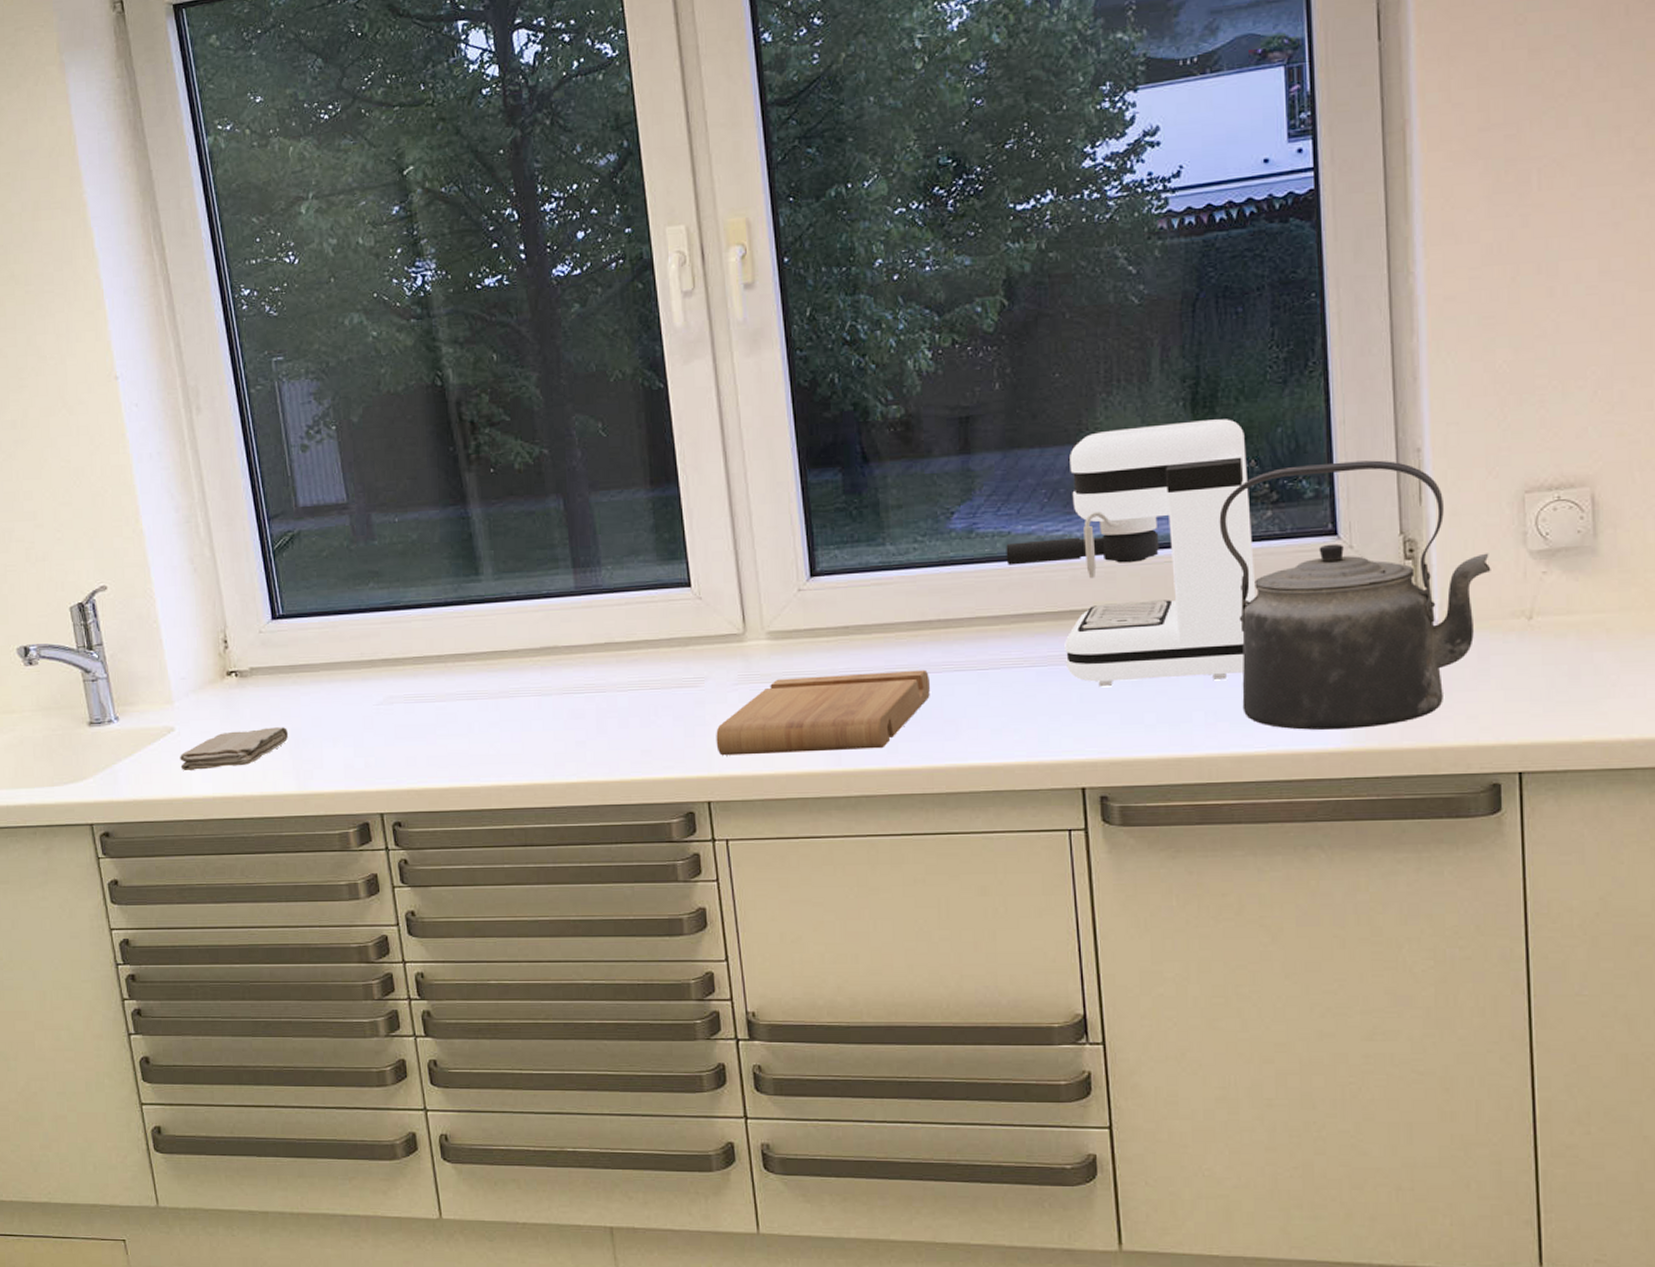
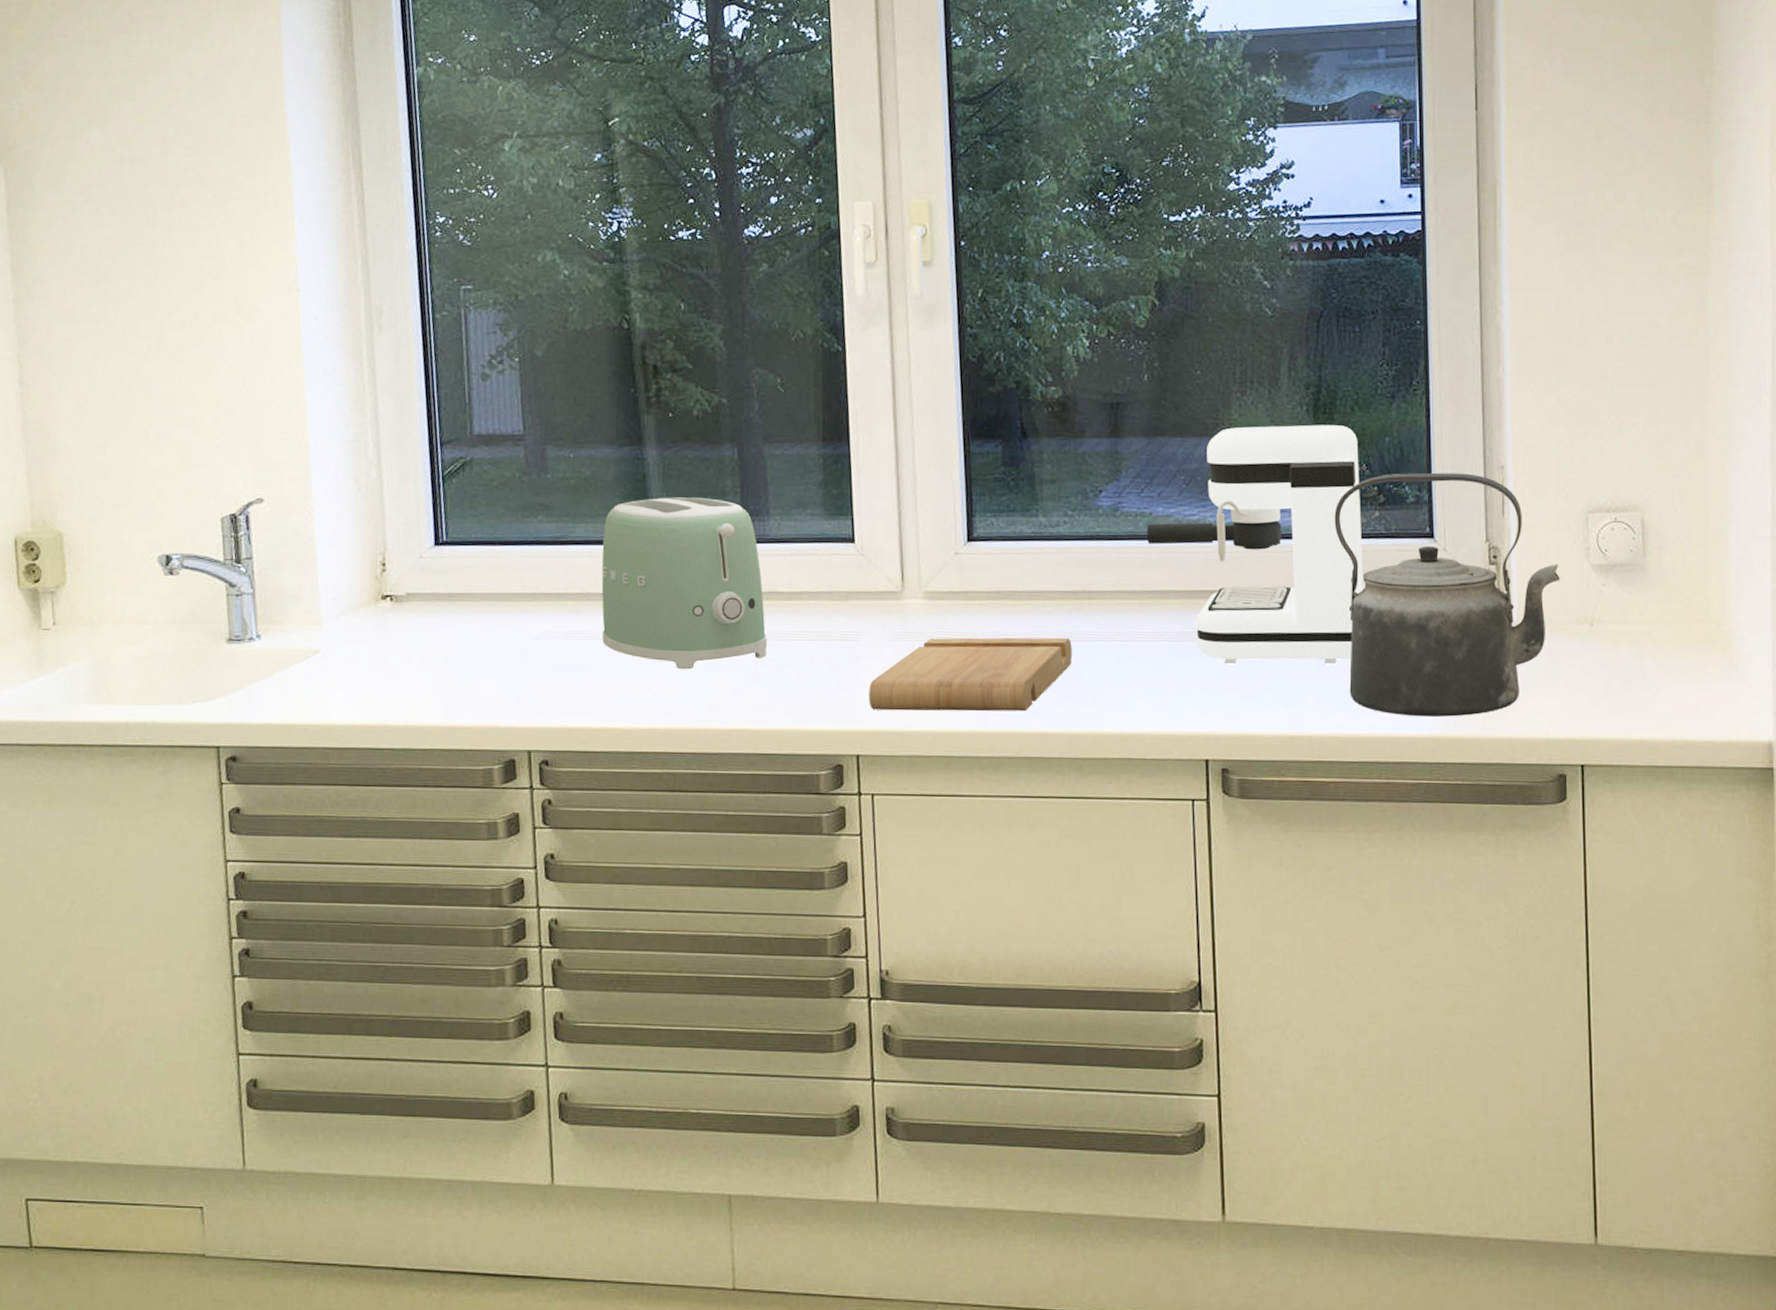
washcloth: present [180,727,289,770] -> none [322,655,441,696]
toaster: none [434,552,609,726] -> present [601,497,768,670]

